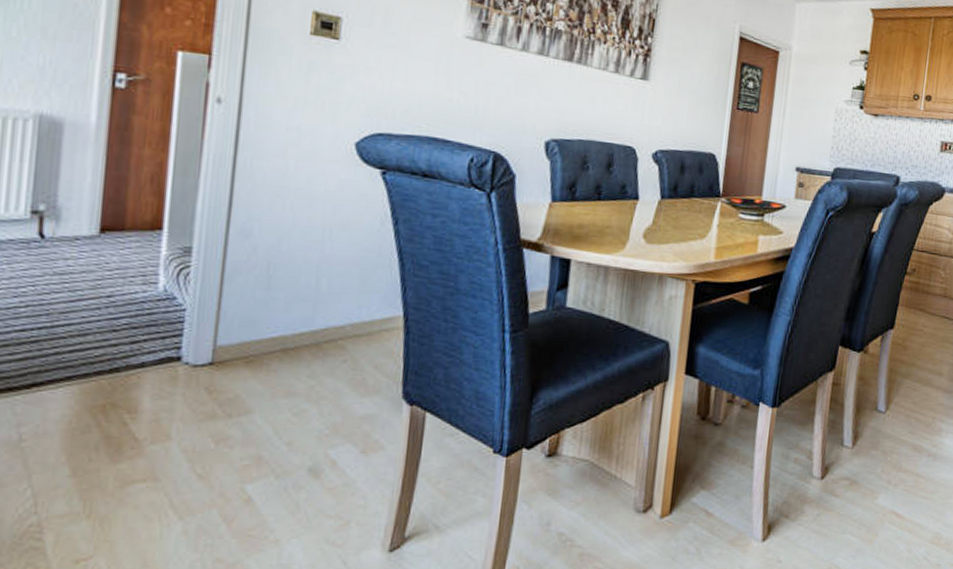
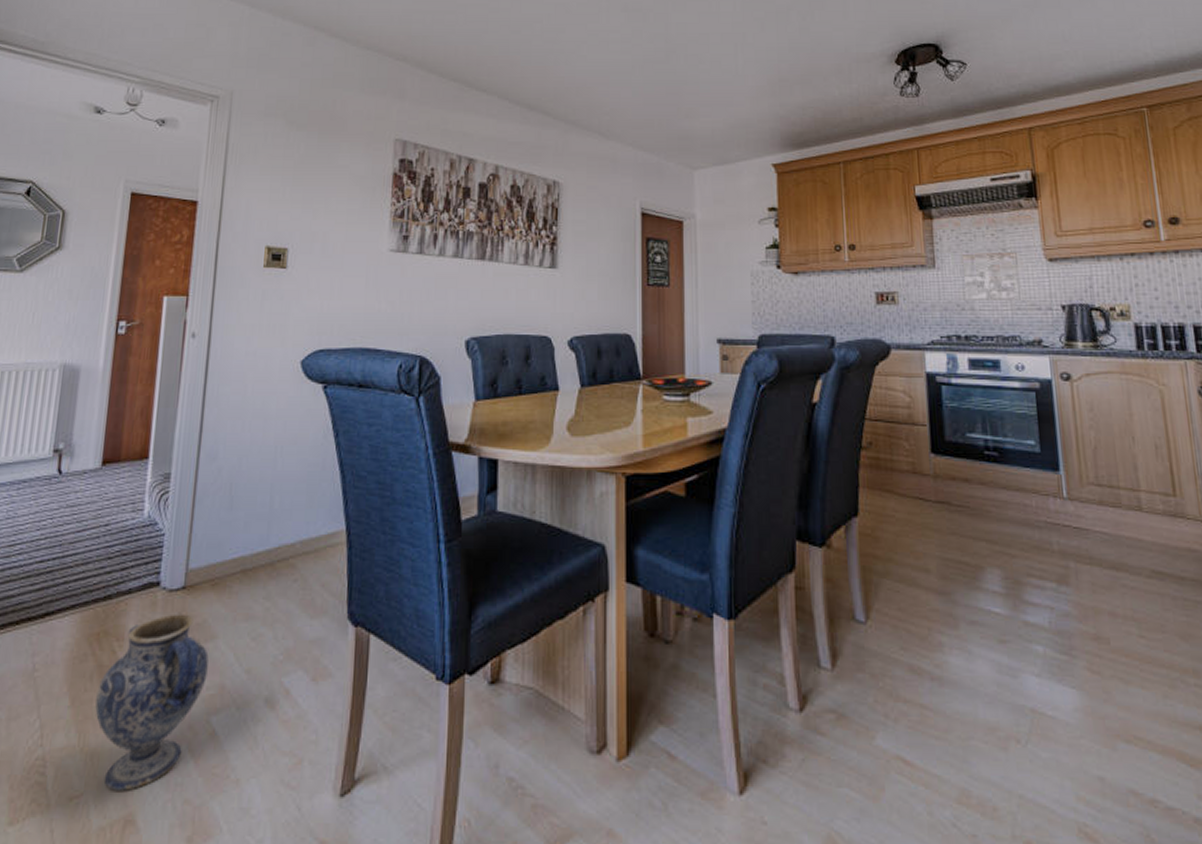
ceramic jug: none [102,388,243,553] -> present [95,614,209,791]

